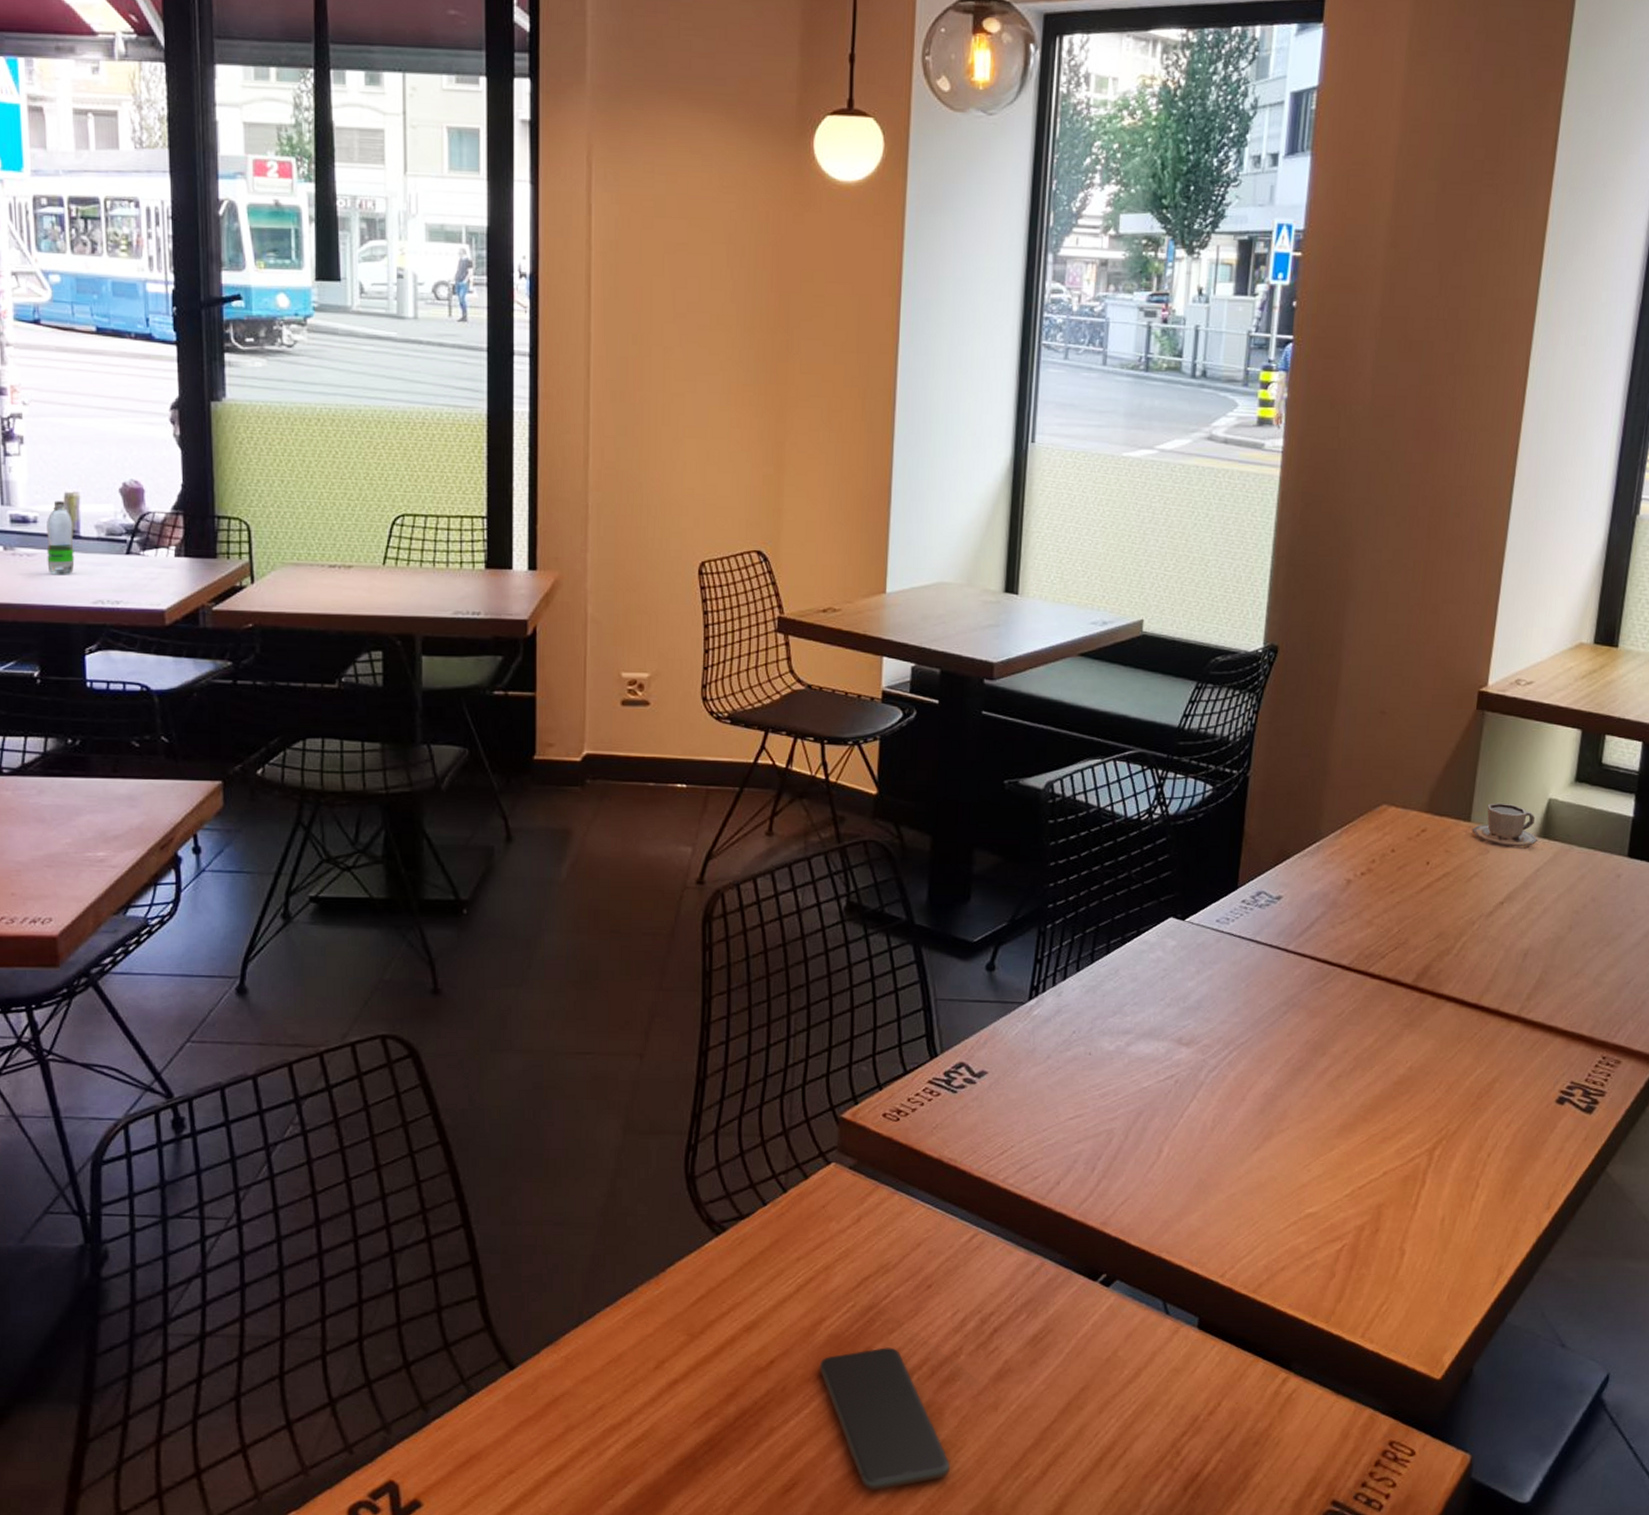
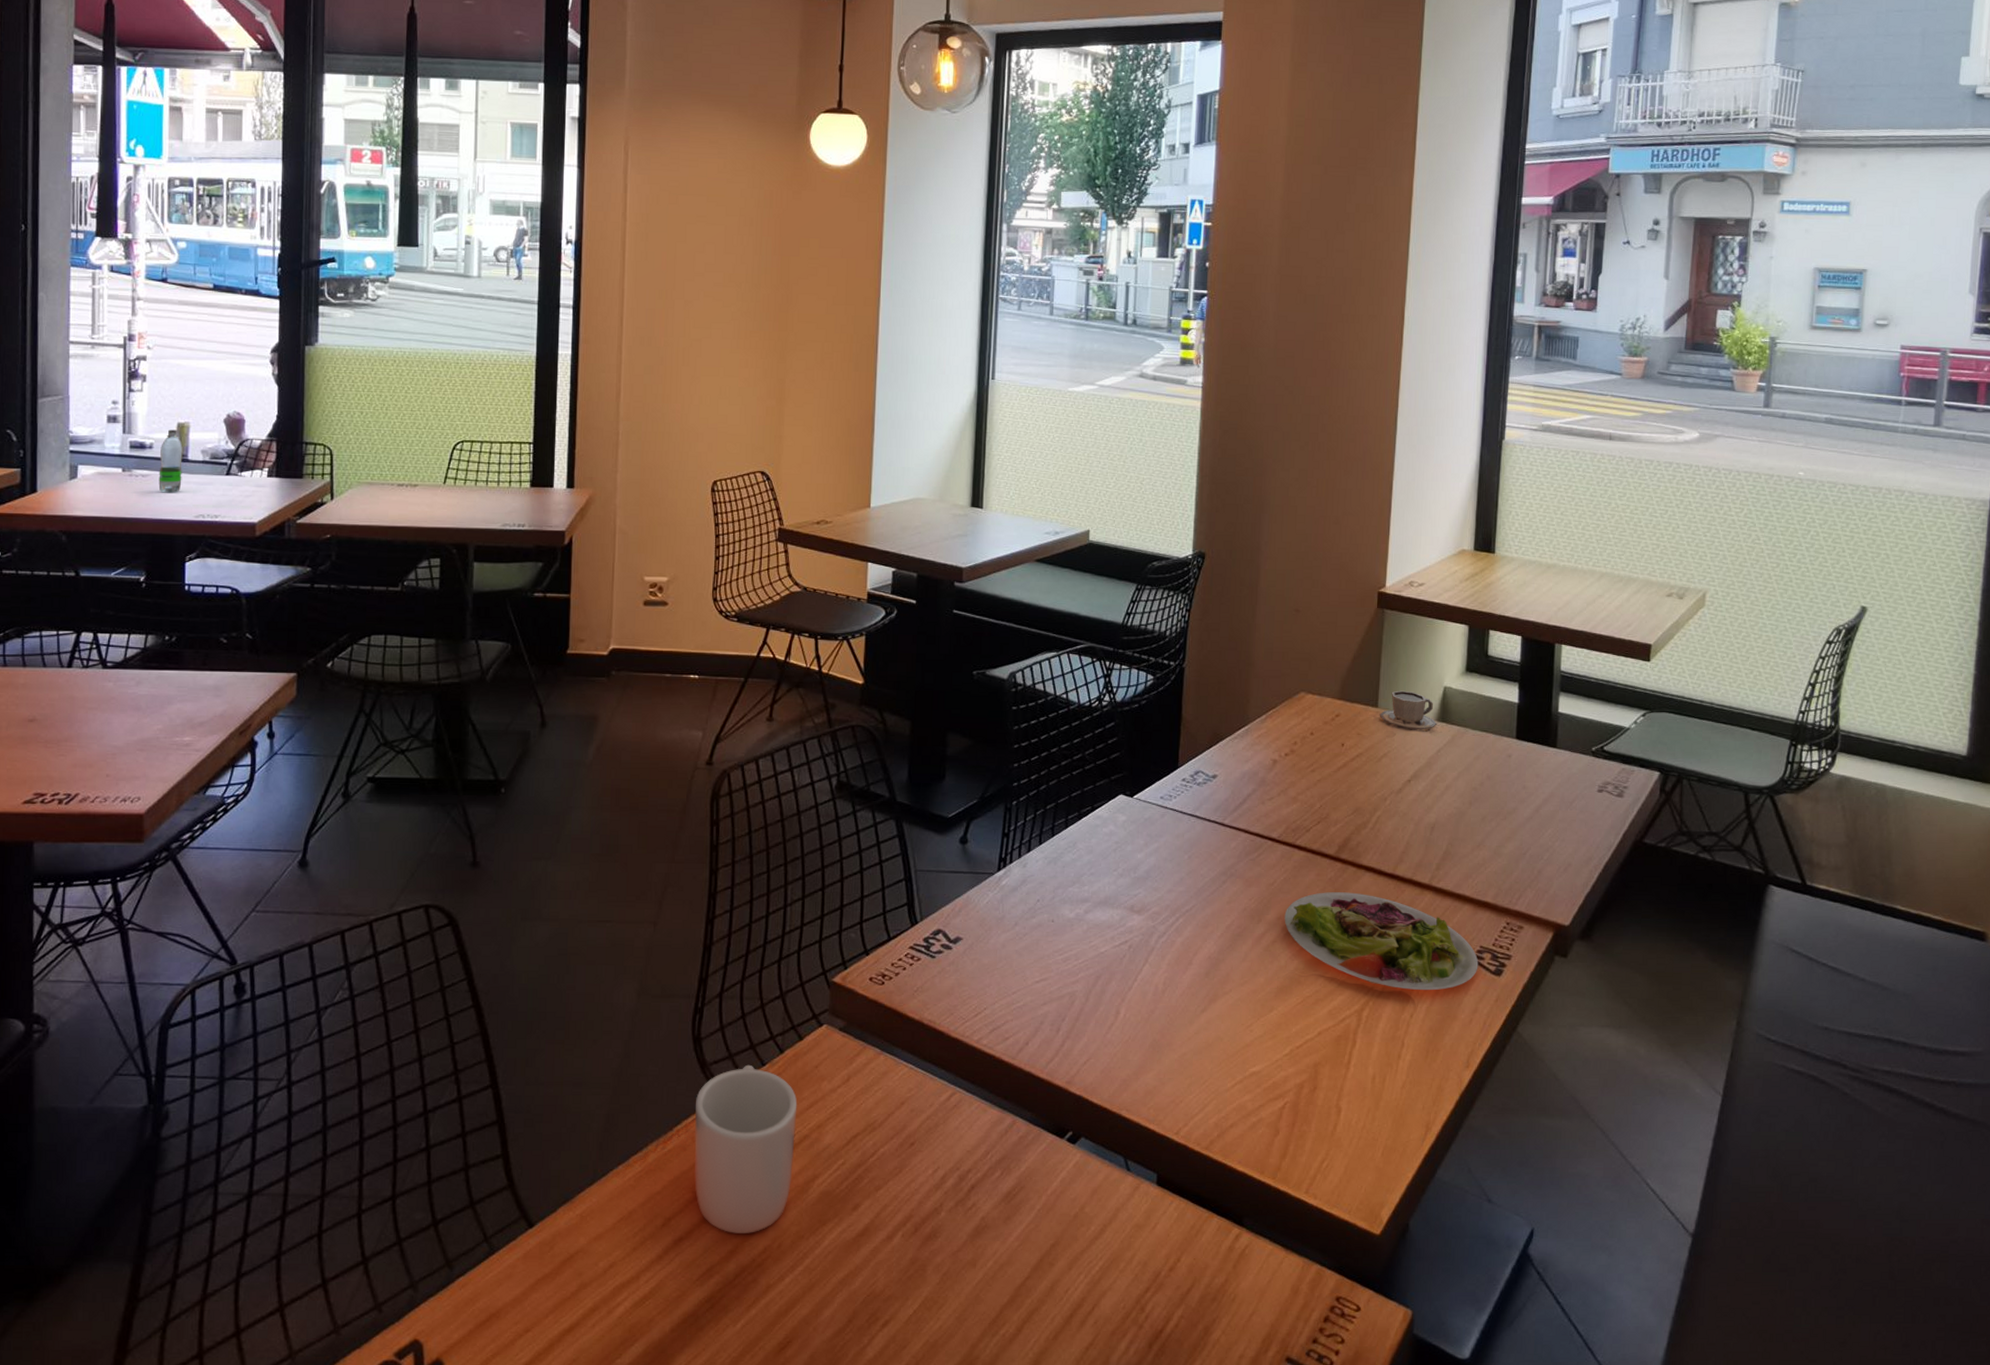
mug: none [689,1204,803,1376] -> present [694,1064,798,1233]
smartphone: present [819,1347,950,1491] -> none [812,1204,933,1349]
salad plate: none [1351,1024,1568,1129] -> present [1284,892,1479,991]

